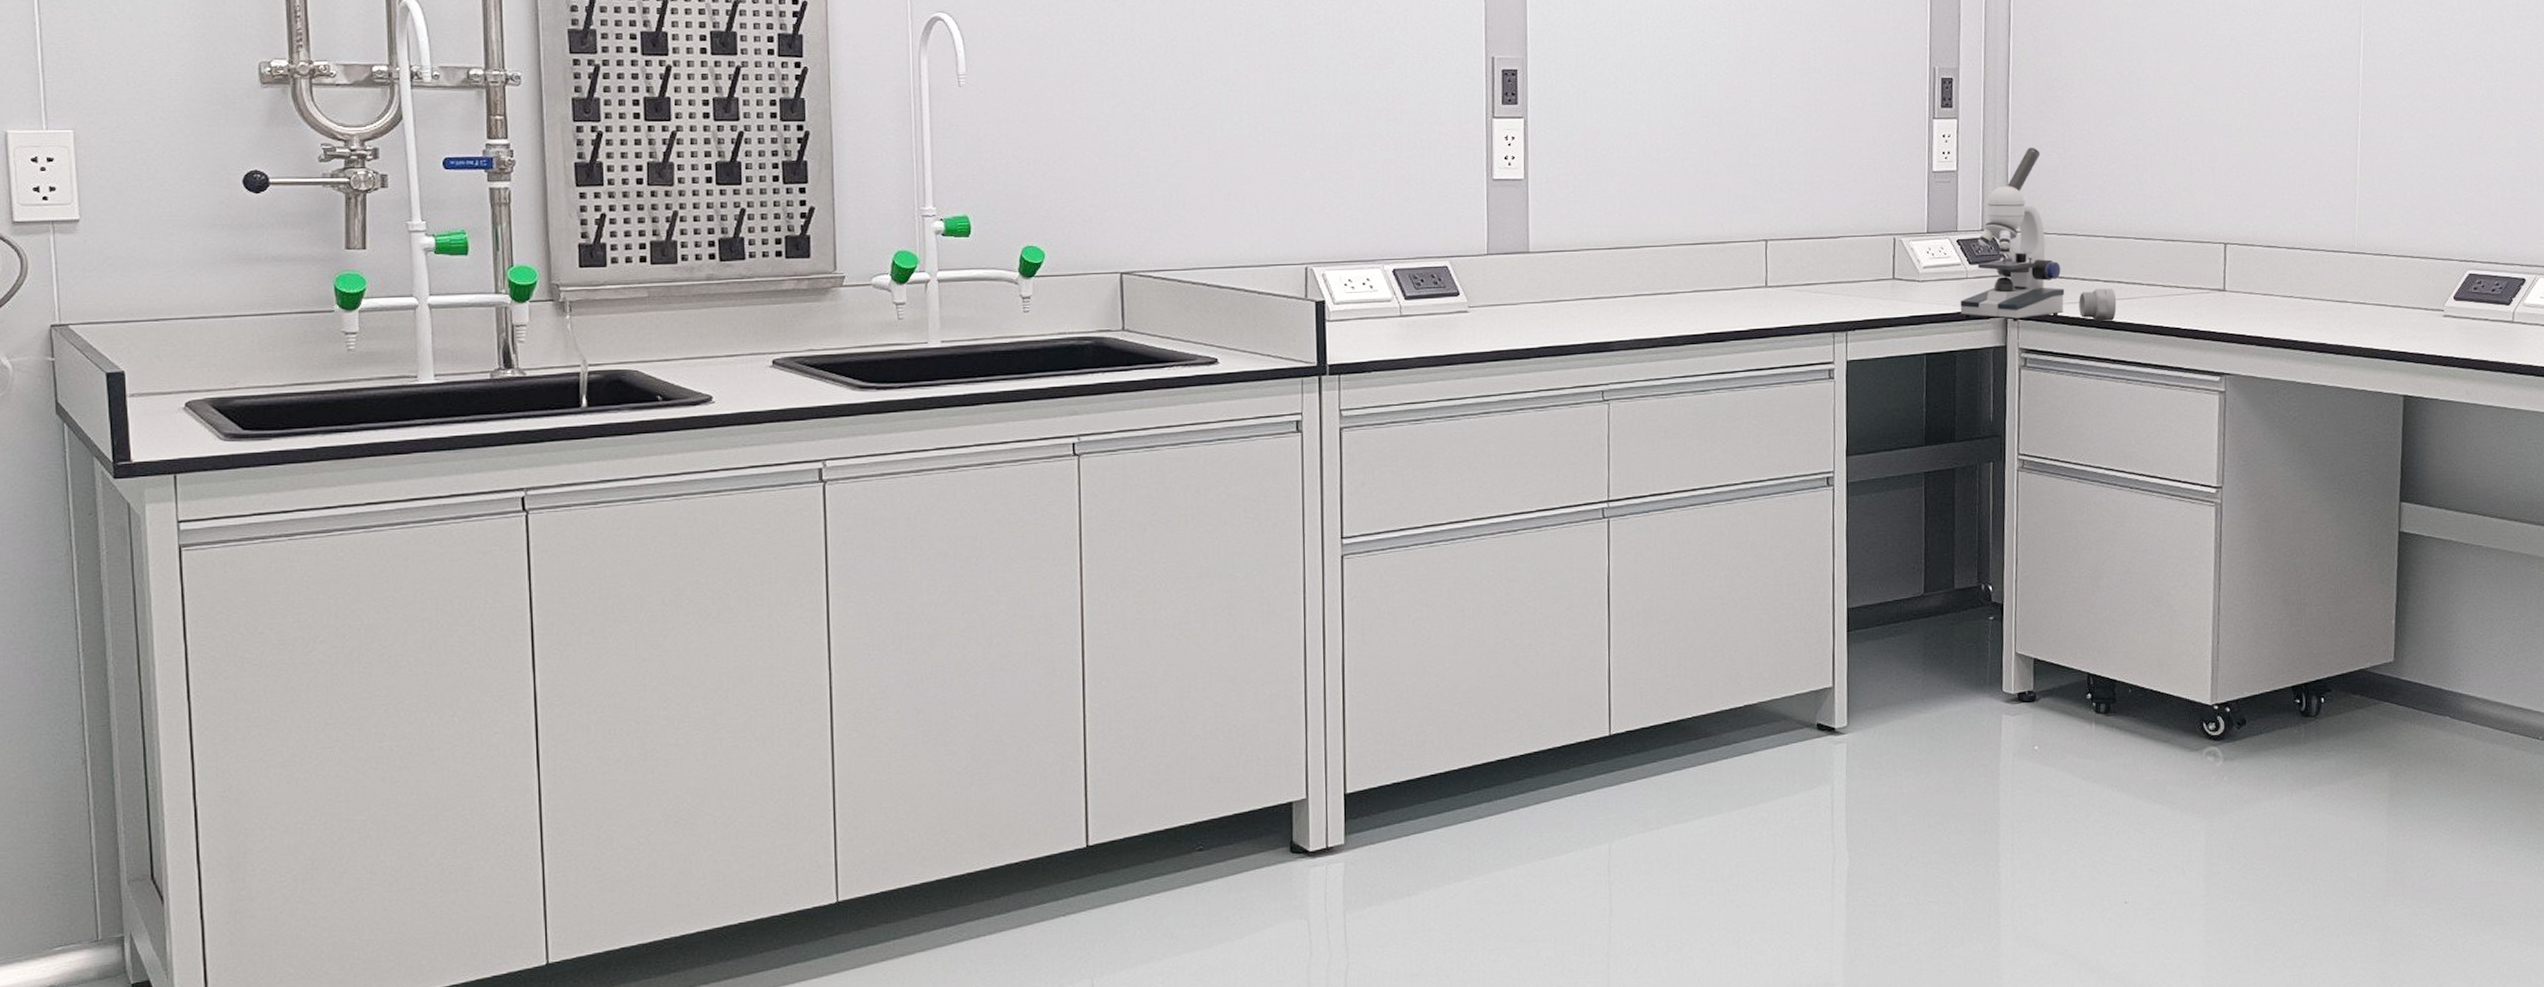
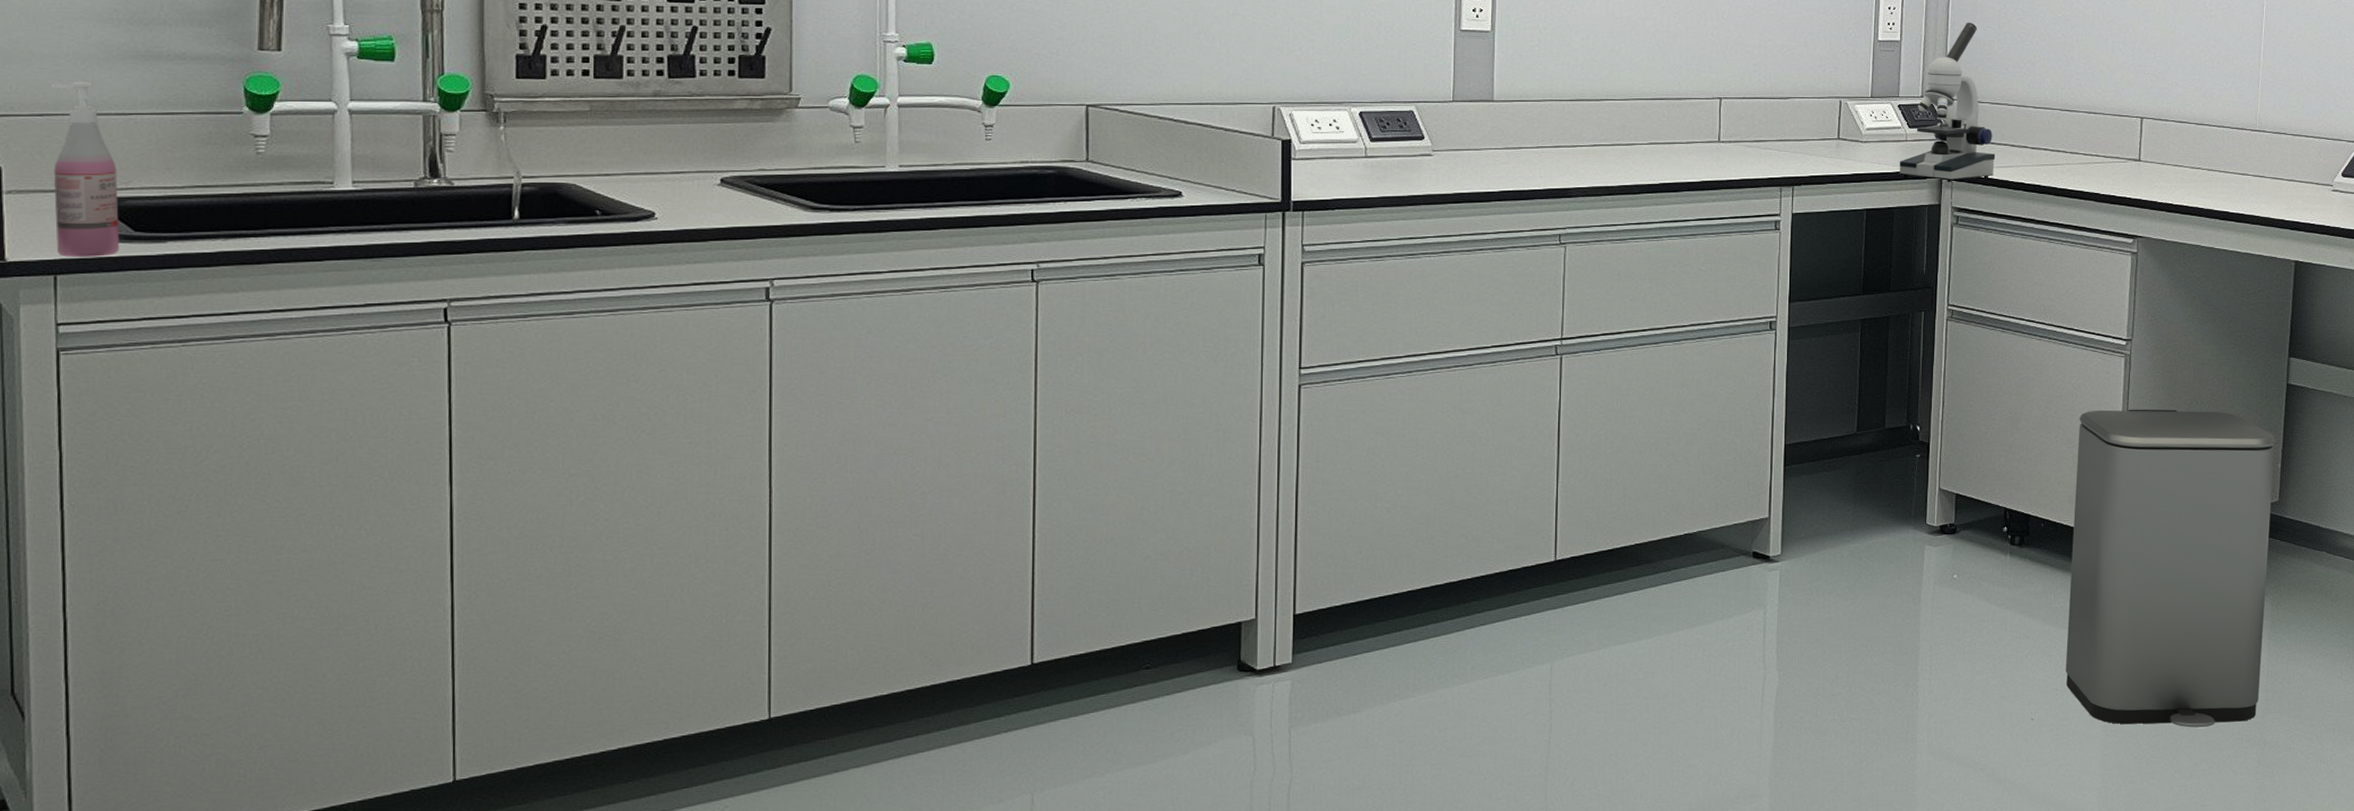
soap dispenser: none [164,285,231,456] -> present [50,81,120,257]
pipe connector: present [2079,289,2117,321] -> none [2008,155,2042,185]
pedal bin: none [2160,562,2388,912] -> present [2065,409,2275,728]

